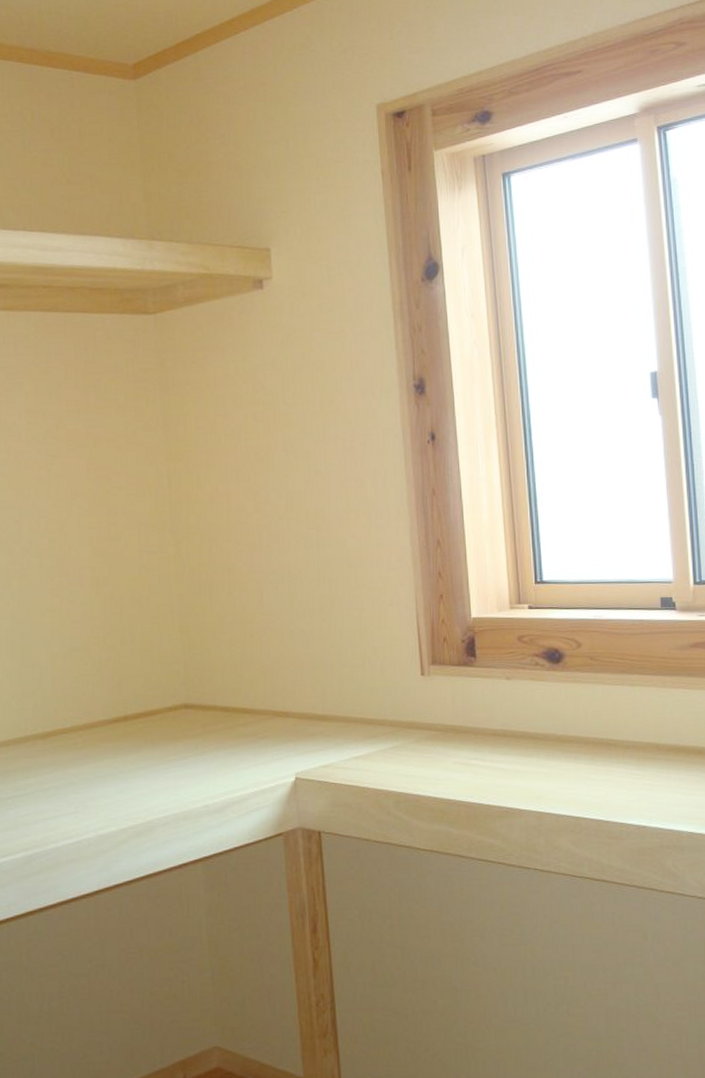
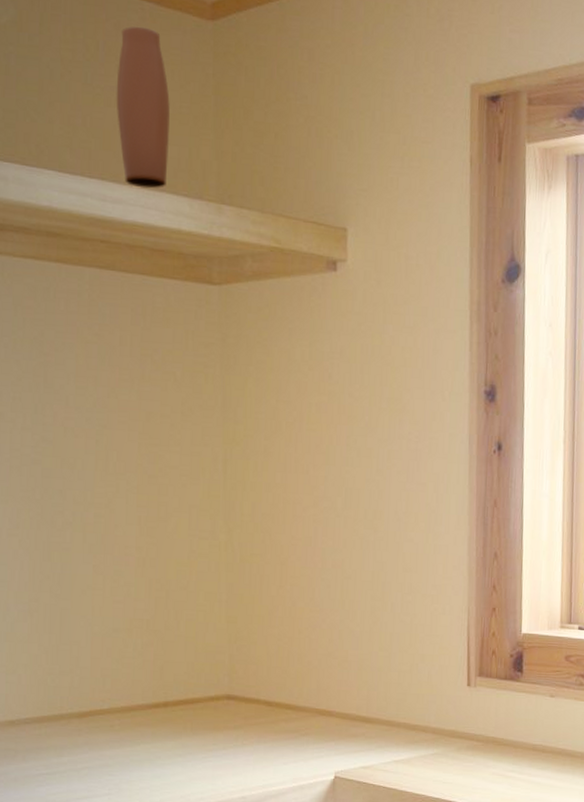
vase: none [51,93,101,235] -> present [116,26,170,189]

